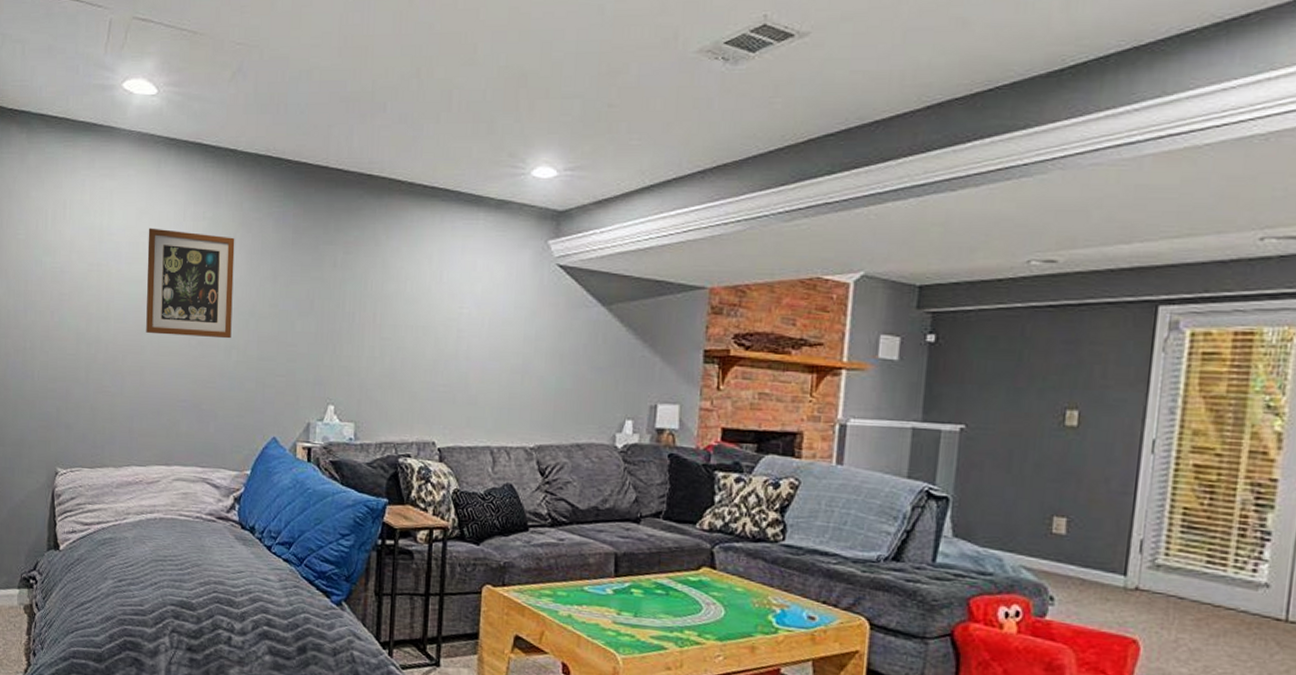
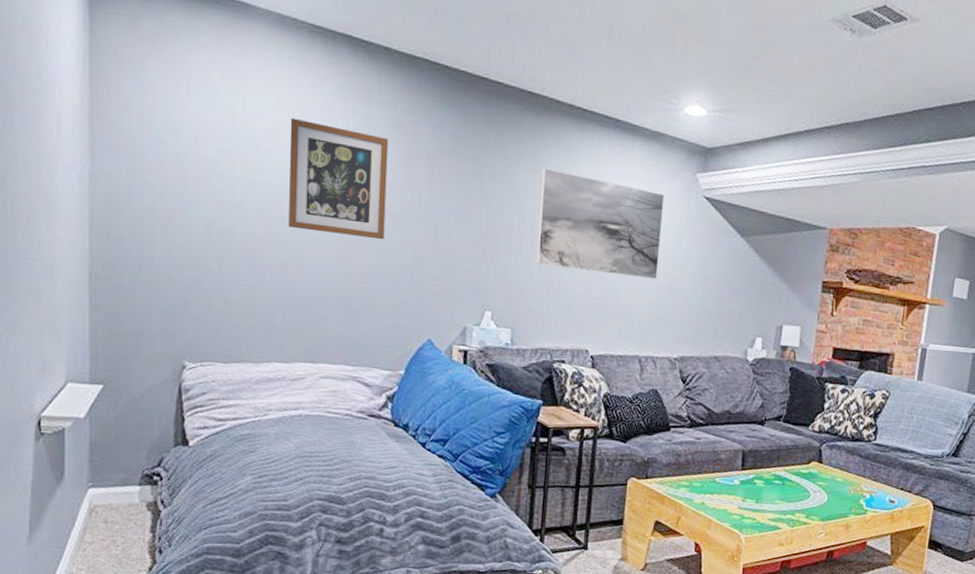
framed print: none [379,251,513,361] -> present [536,168,665,280]

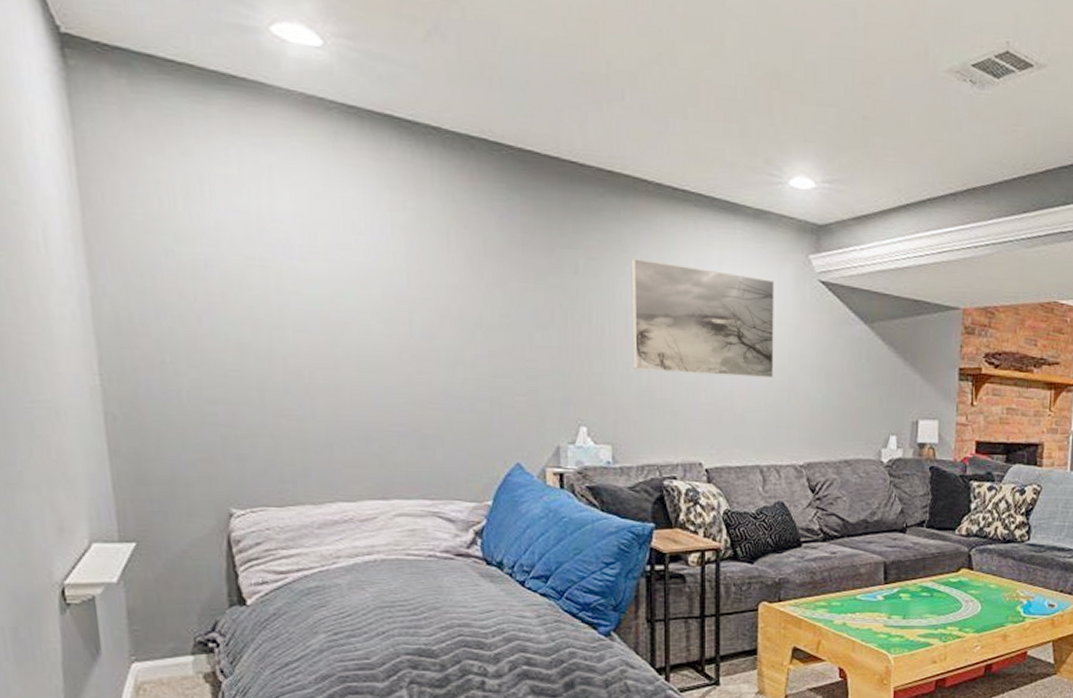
wall art: present [288,117,389,240] -> none [328,216,454,353]

